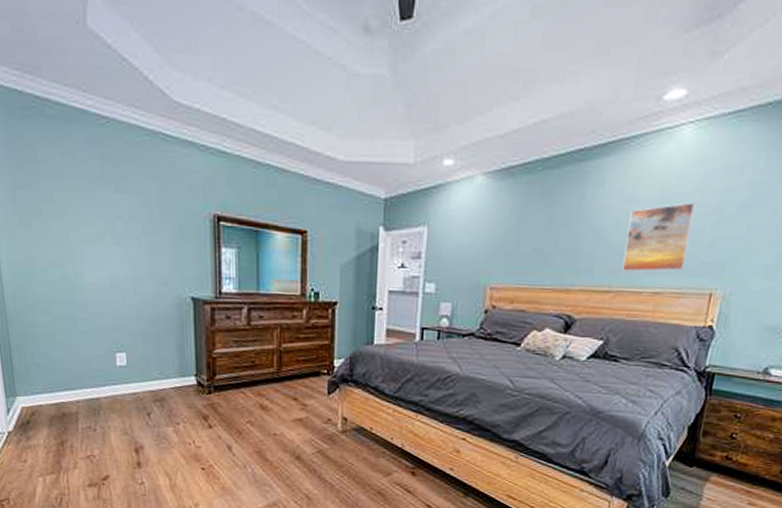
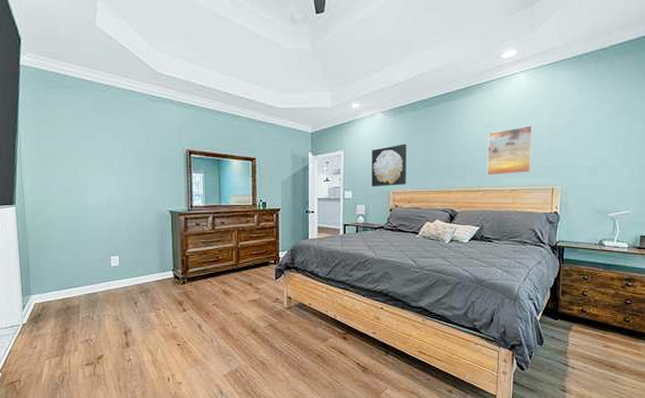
wall art: none [462,220,516,280] -> present [371,144,407,187]

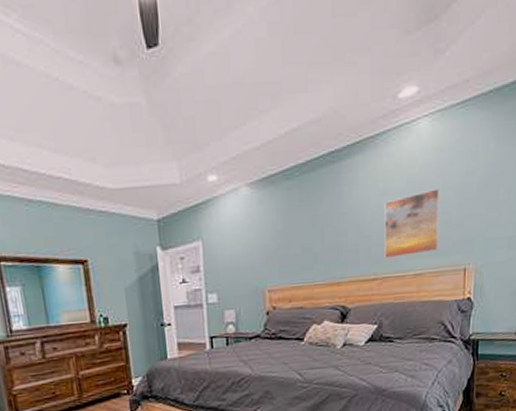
wall art: present [371,144,407,187] -> none [238,225,285,286]

